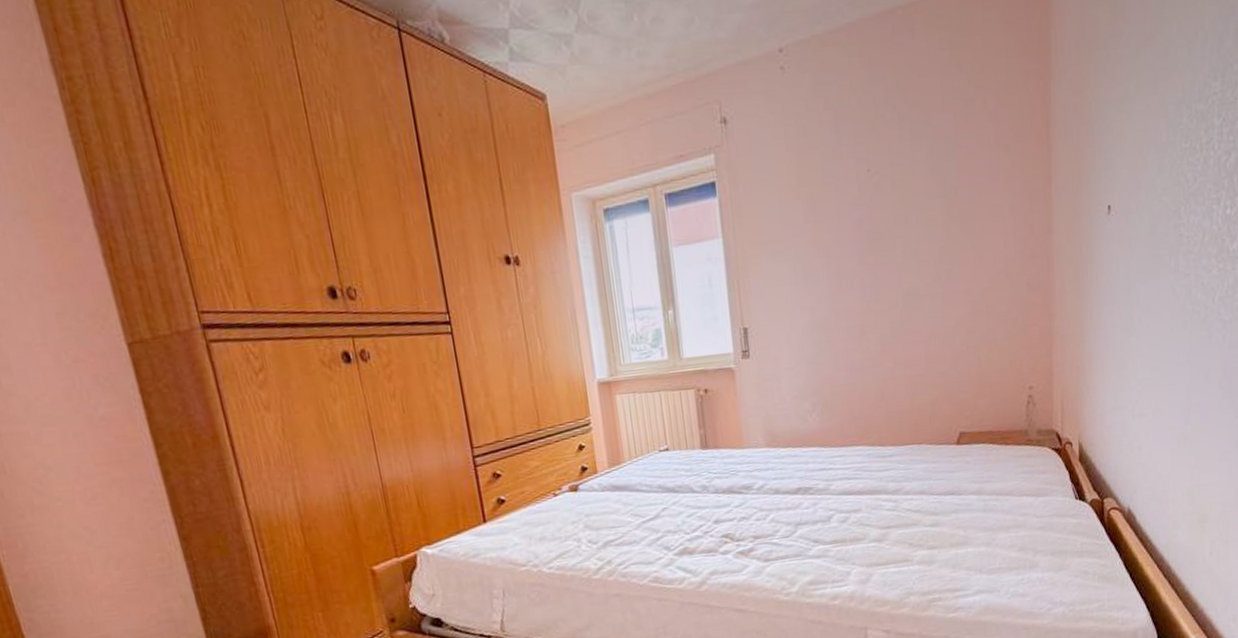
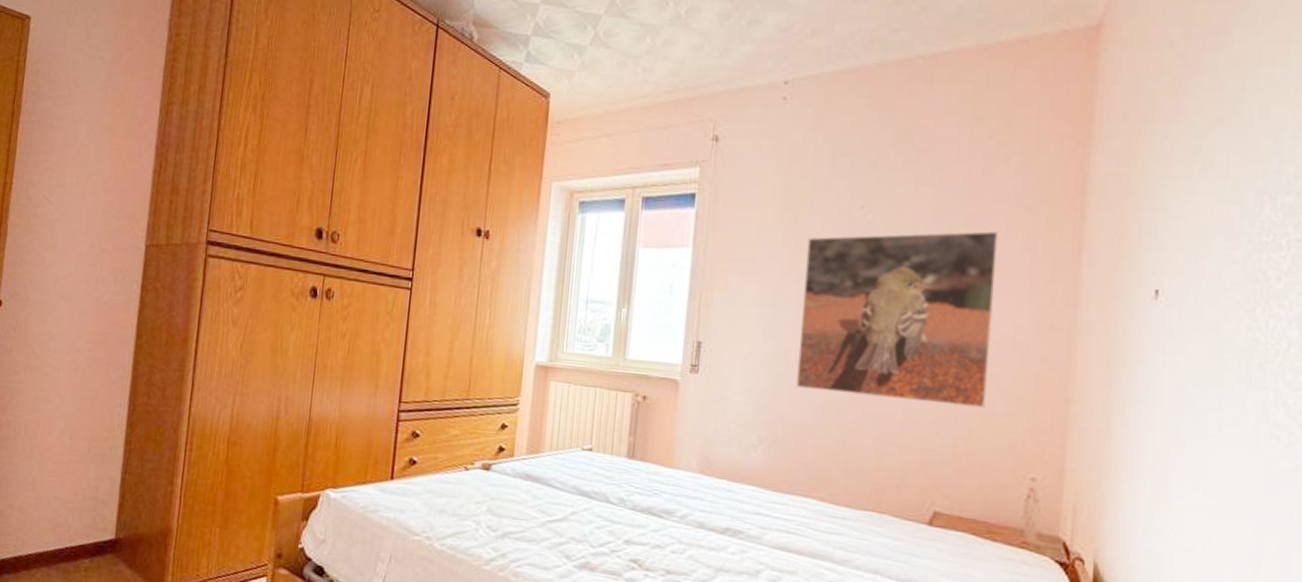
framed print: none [825,173,990,352] -> present [796,230,998,408]

